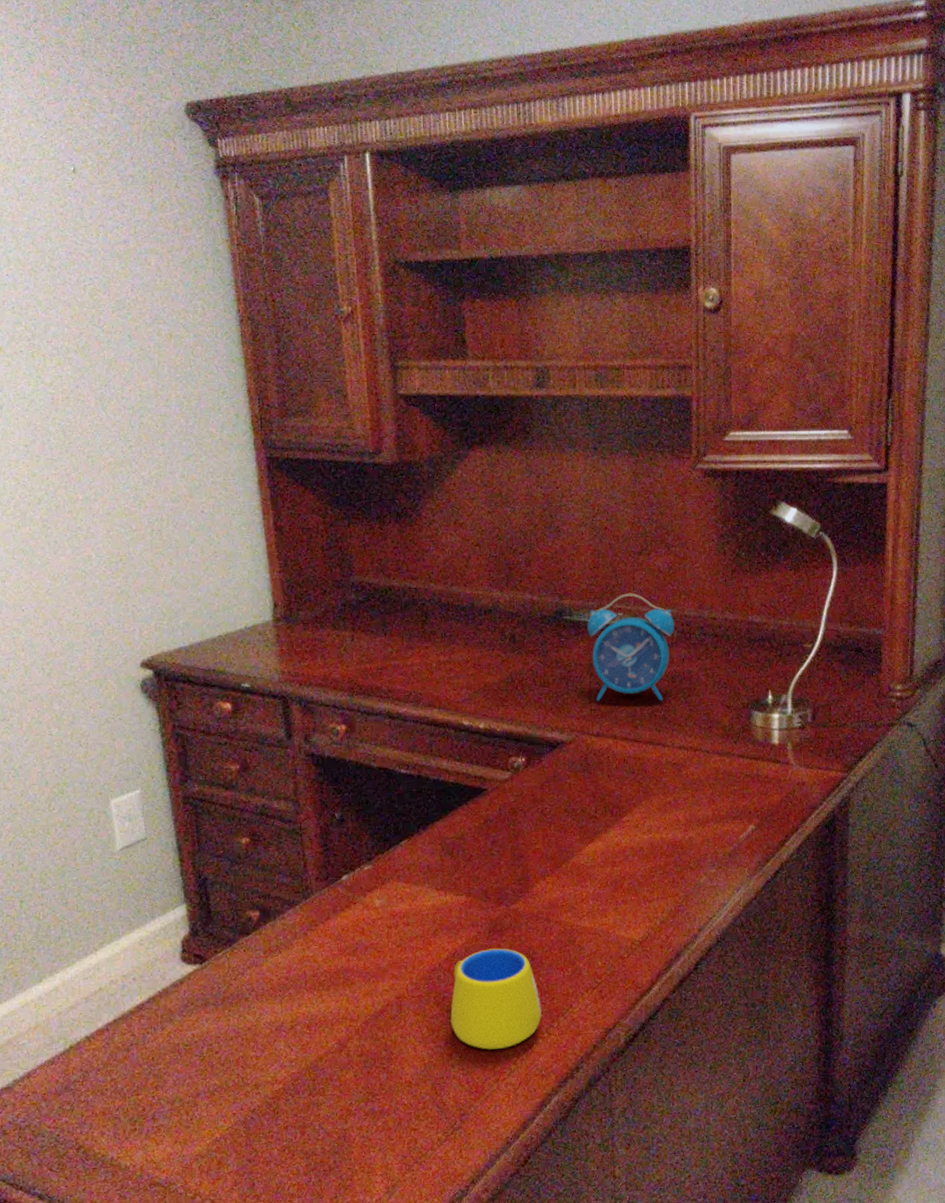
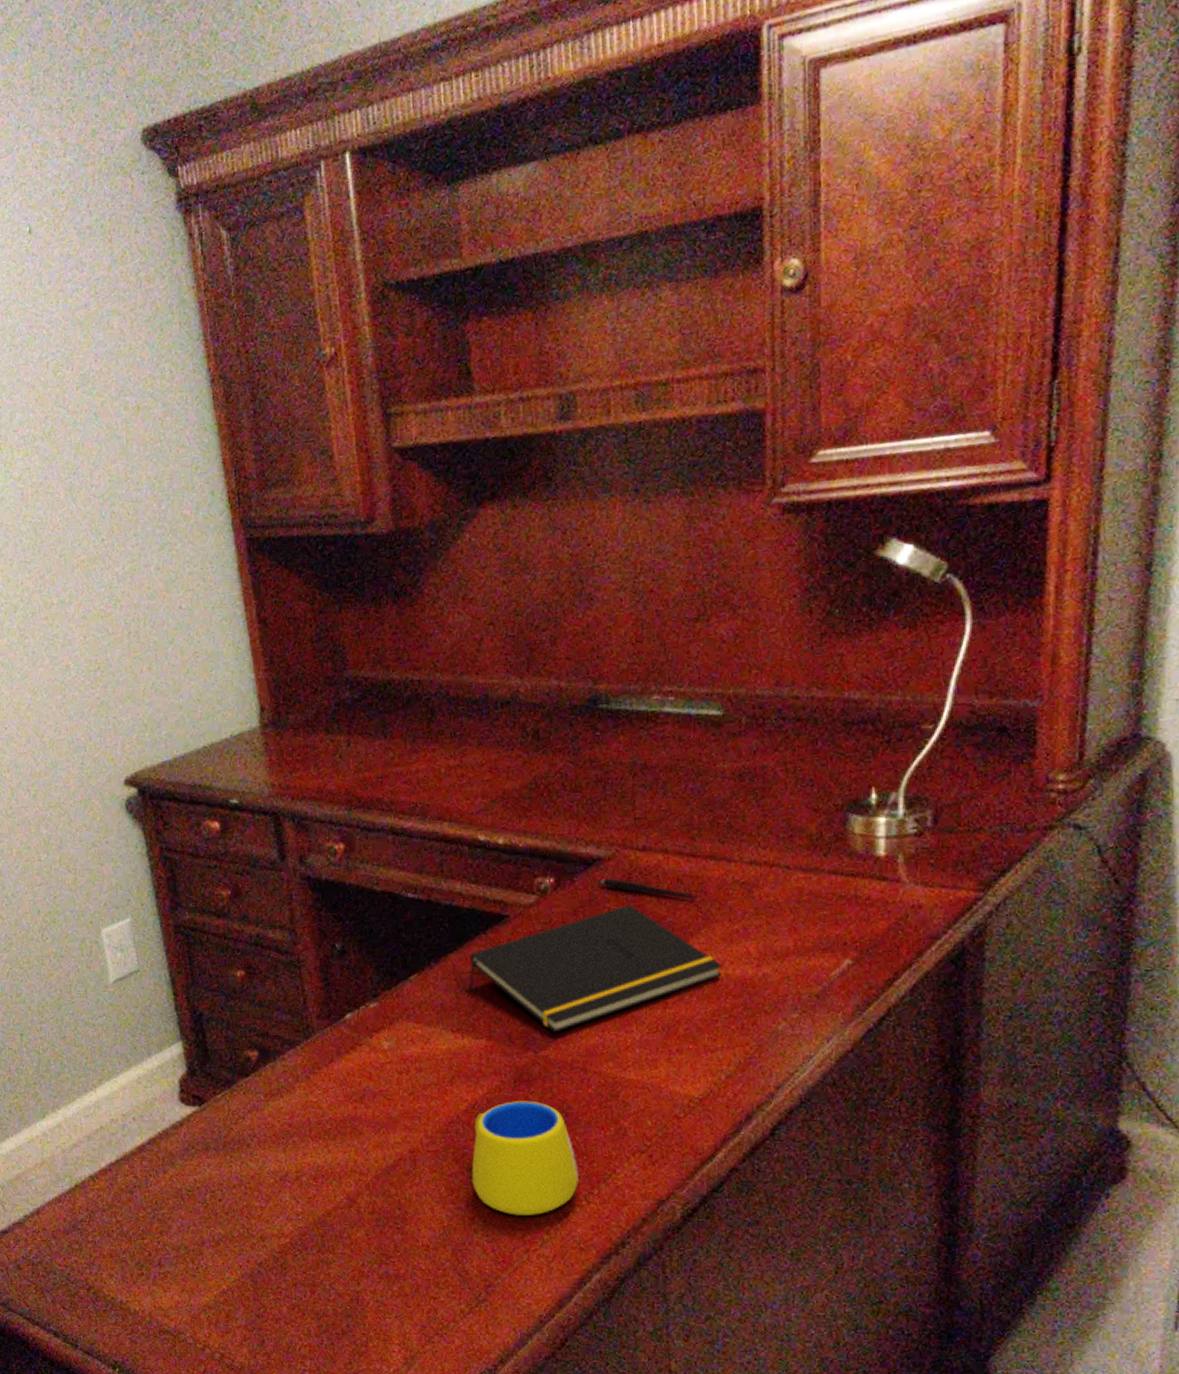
notepad: none [451,780,659,889] -> present [468,904,723,1033]
pen: none [561,758,639,777] -> present [598,878,697,899]
alarm clock: present [587,593,674,701] -> none [628,671,743,807]

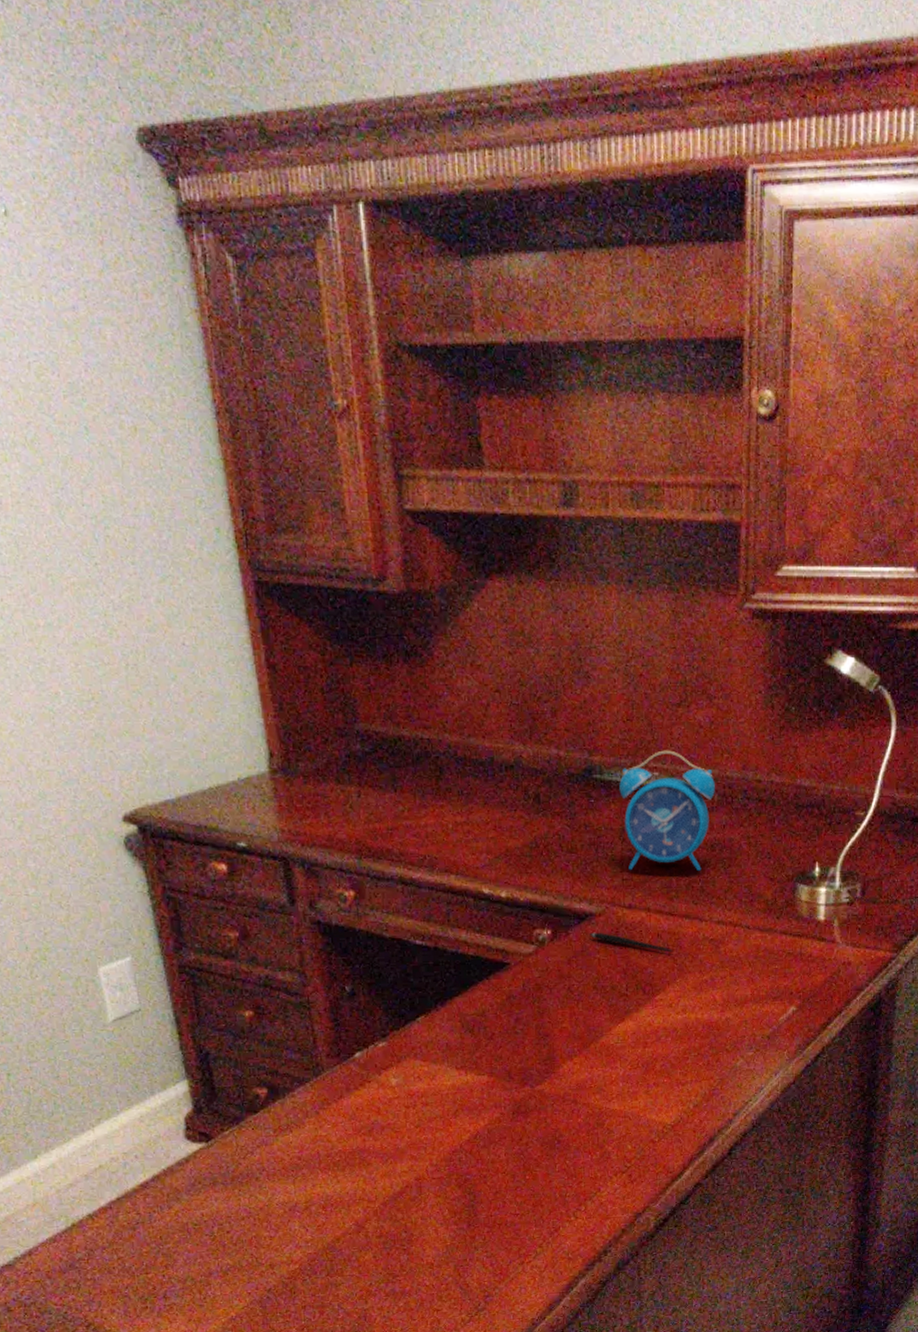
notepad: present [468,904,723,1033] -> none [472,956,694,1070]
mug: present [471,1100,579,1216] -> none [473,1130,568,1233]
alarm clock: none [628,671,743,807] -> present [619,750,715,871]

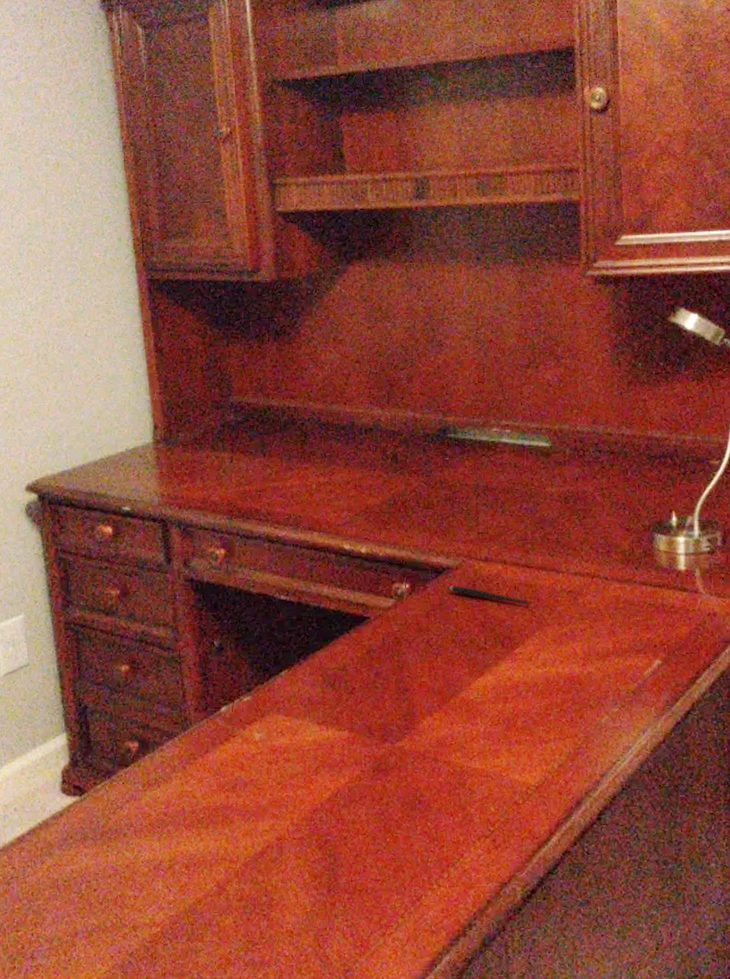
alarm clock: present [619,750,715,871] -> none [473,408,566,524]

